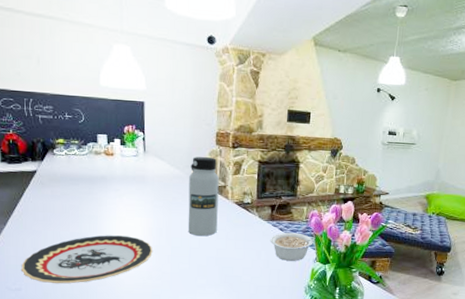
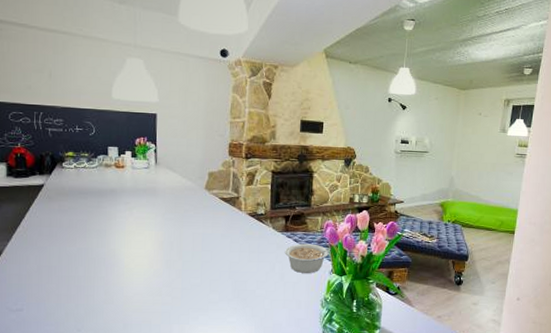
plate: present [20,235,153,284] -> none [22,250,163,303]
water bottle: present [188,157,219,237] -> none [199,168,232,250]

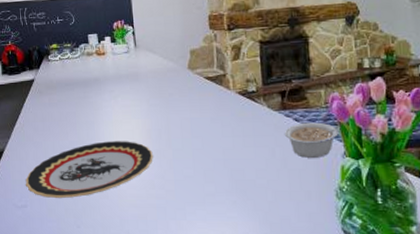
plate: none [22,250,163,303] -> present [25,141,153,199]

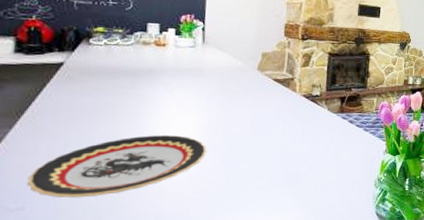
legume: present [284,122,341,158] -> none [339,124,386,154]

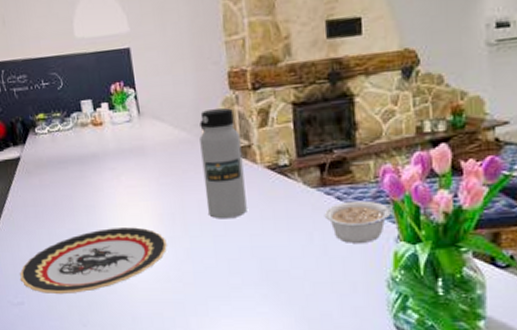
water bottle: none [249,48,287,132] -> present [199,108,247,219]
legume: none [339,124,386,154] -> present [324,200,394,243]

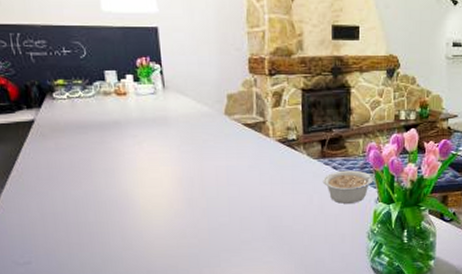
plate: present [19,227,167,295] -> none [27,189,185,253]
water bottle: present [199,108,247,219] -> none [220,89,259,183]

